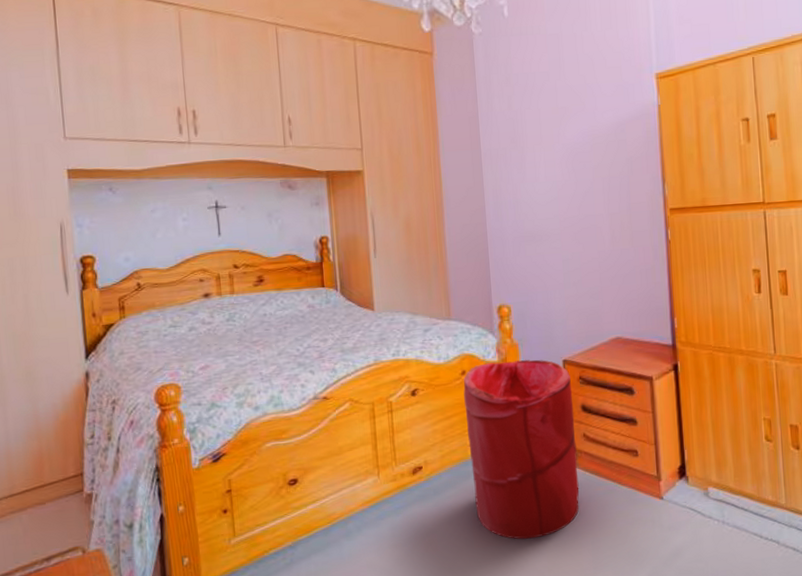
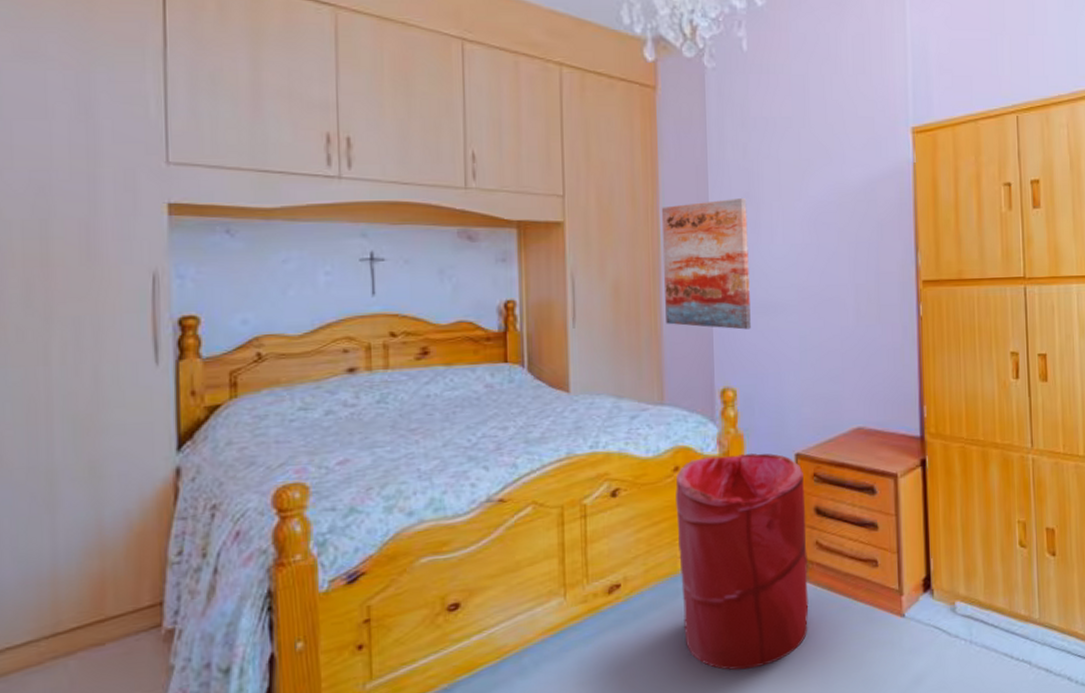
wall art: none [441,144,521,256] -> present [661,198,751,330]

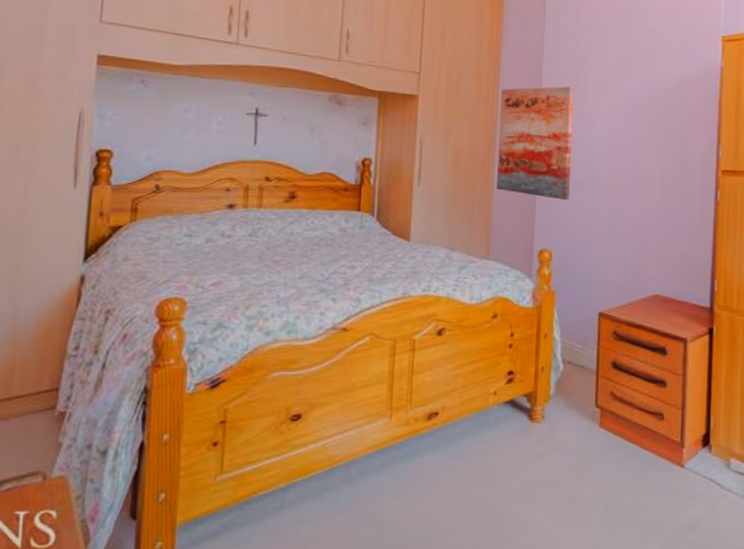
laundry hamper: present [675,452,809,670] -> none [490,308,605,500]

